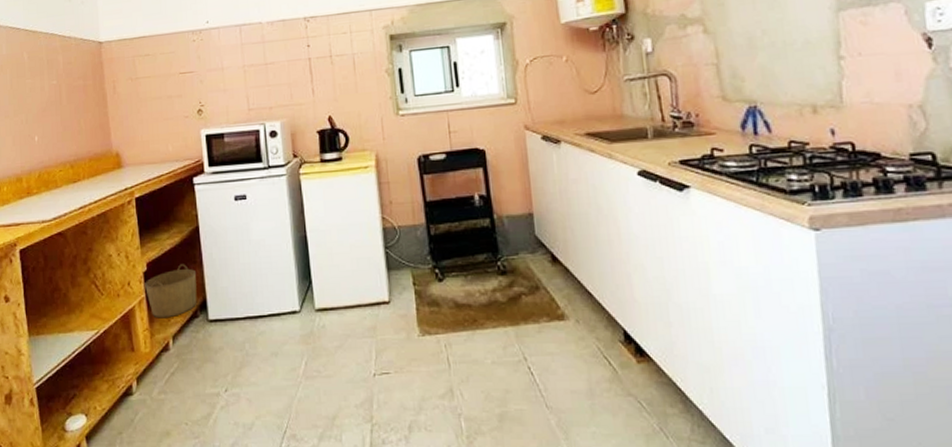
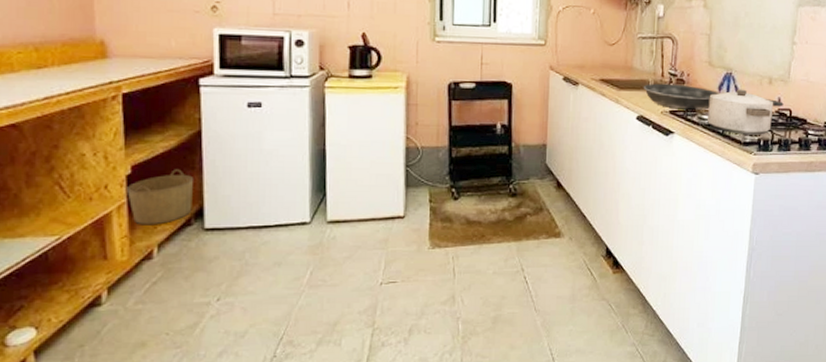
frying pan: none [640,128,841,158] -> present [643,83,784,111]
cooking pot: none [730,124,828,182] -> present [708,89,774,135]

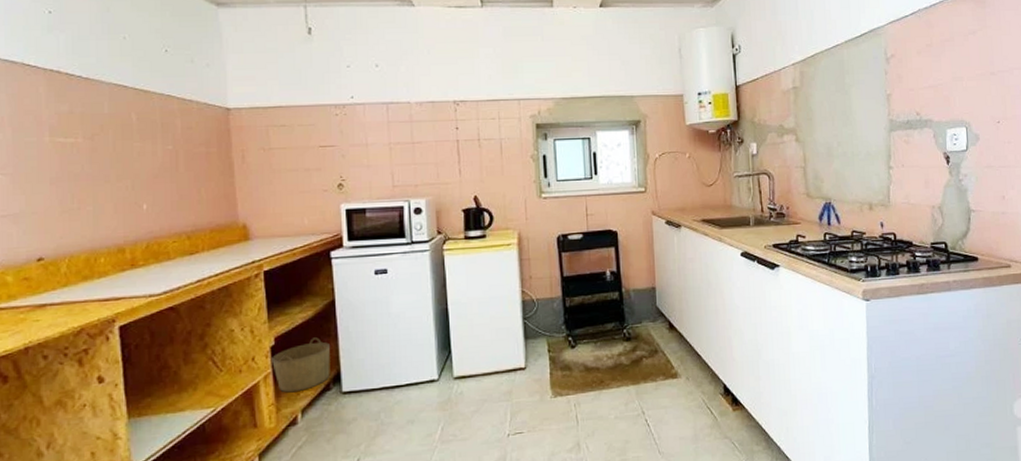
frying pan: present [643,83,784,111] -> none [744,218,887,243]
cooking pot: present [708,89,774,135] -> none [811,217,877,263]

